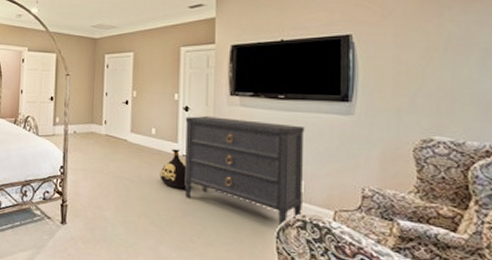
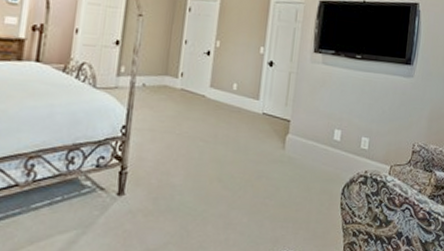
bag: present [160,148,187,189] -> none [237,106,266,149]
dresser: present [183,116,305,226] -> none [261,72,375,182]

